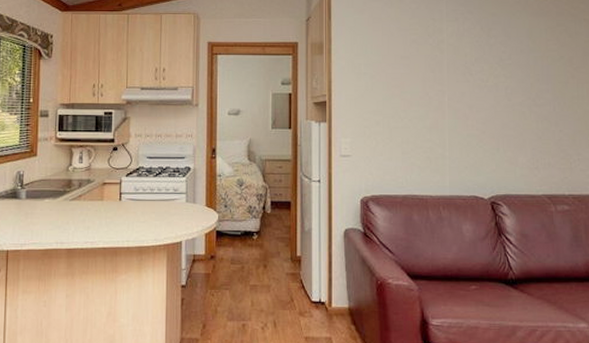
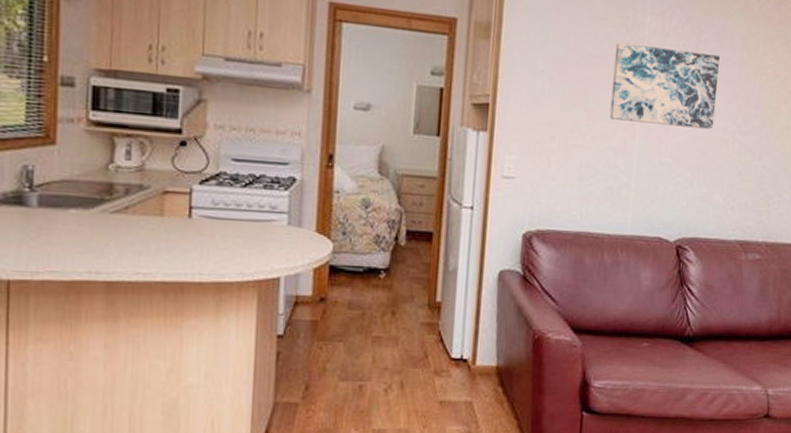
wall art: none [421,45,511,105] -> present [609,42,721,130]

